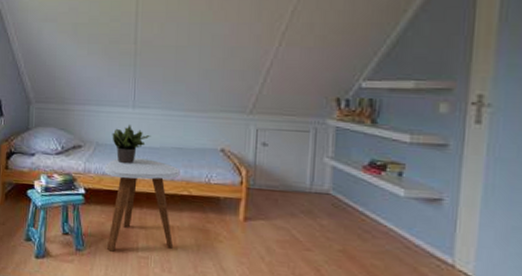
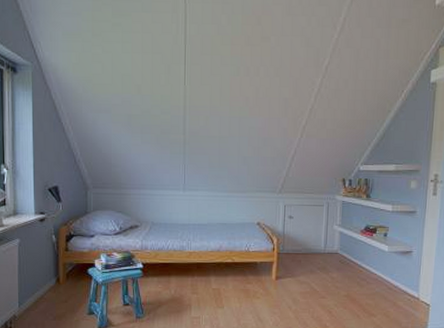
side table: present [105,158,180,252] -> none [160,234,225,316]
potted plant: present [112,125,152,164] -> none [165,205,200,240]

